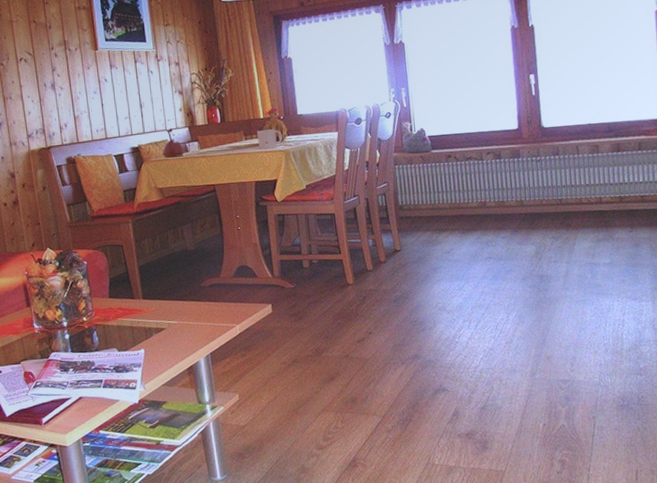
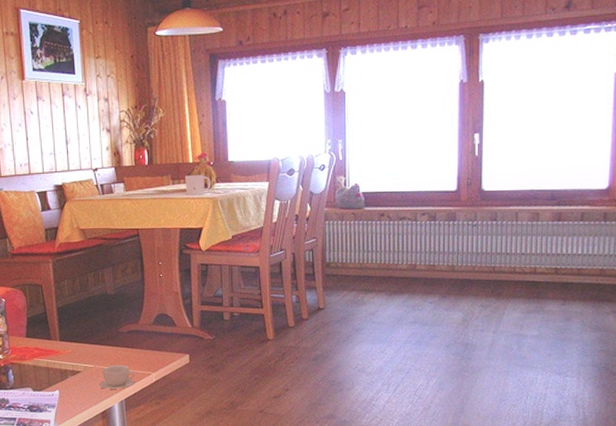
teapot: present [162,139,185,158] -> none [87,179,109,198]
teacup: none [184,319,219,344] -> present [99,365,134,389]

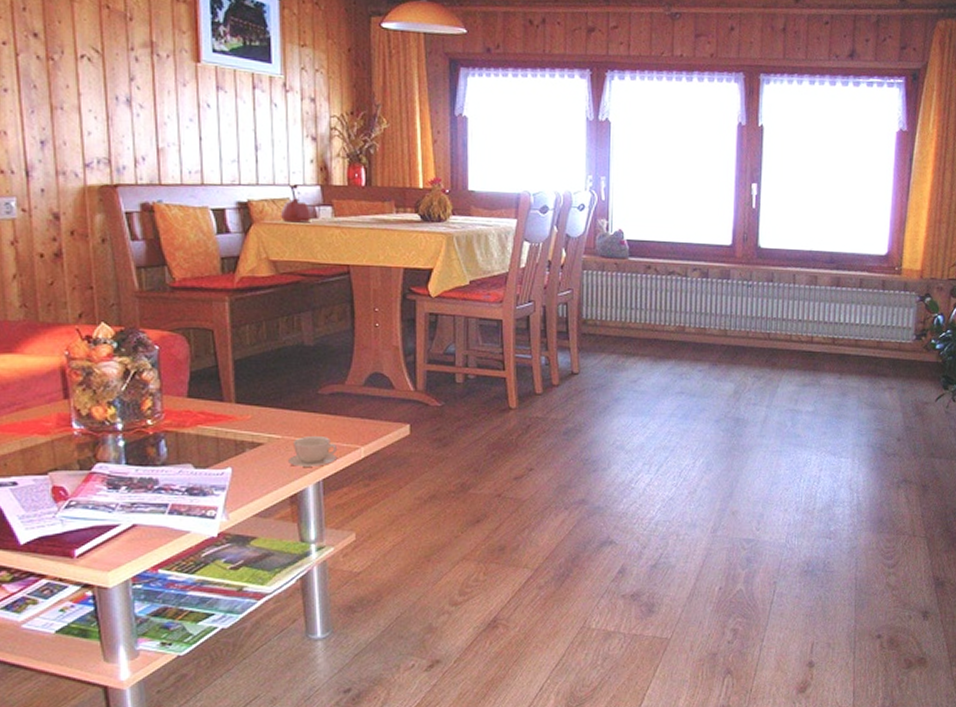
teapot: none [87,179,109,198] -> present [281,198,312,223]
mug: present [185,175,211,196] -> none [413,203,445,230]

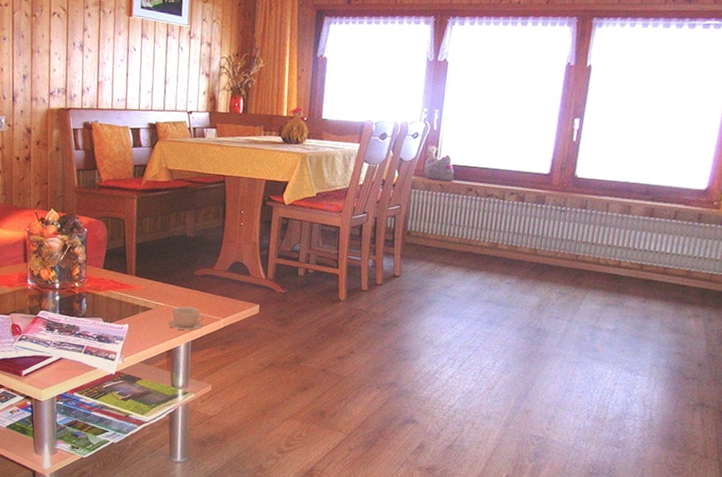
teapot: present [281,198,312,223] -> none [179,121,201,141]

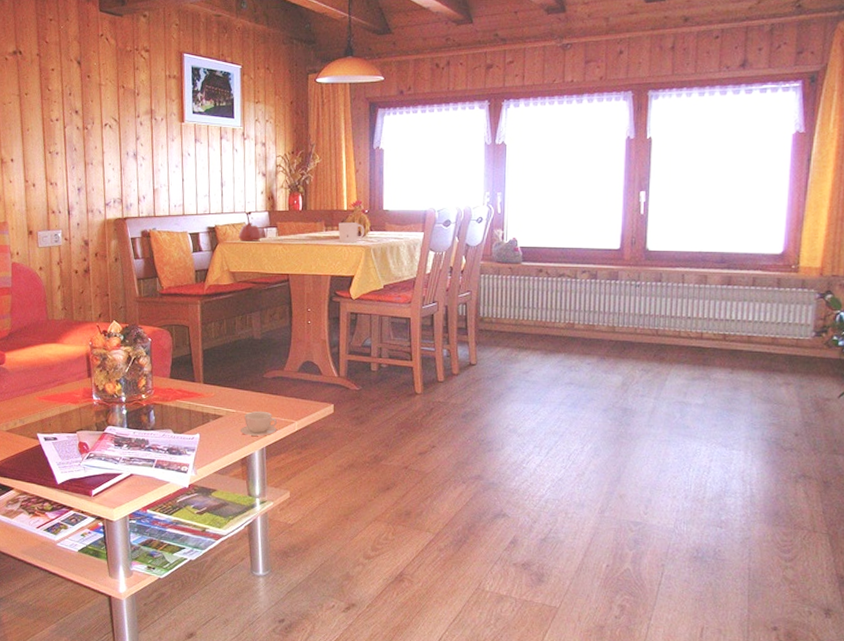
teapot: none [179,121,201,141] -> present [239,222,261,242]
mug: none [276,128,302,150] -> present [338,222,364,243]

